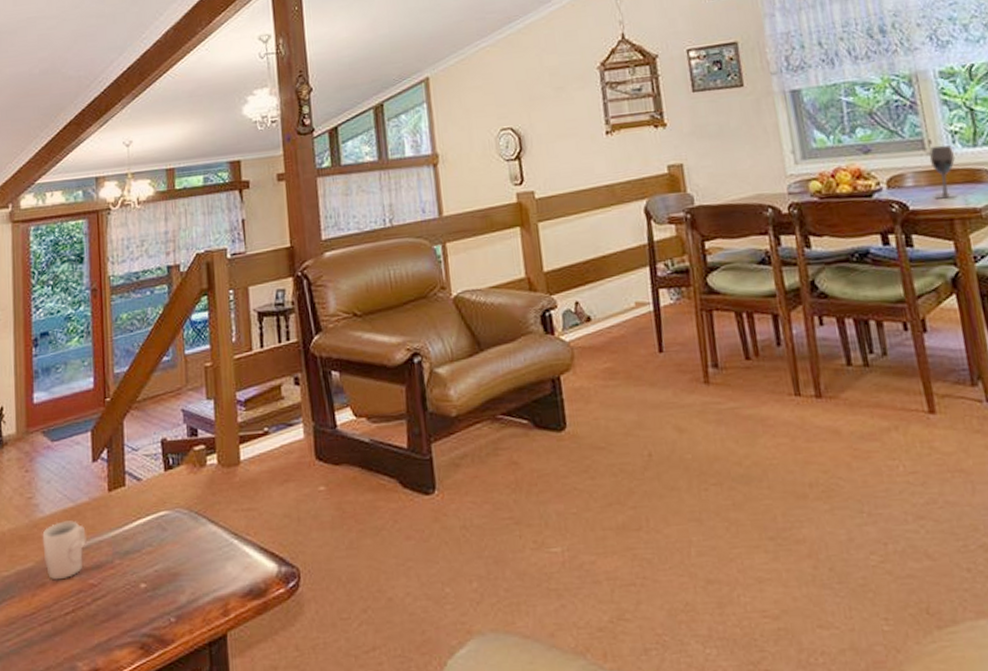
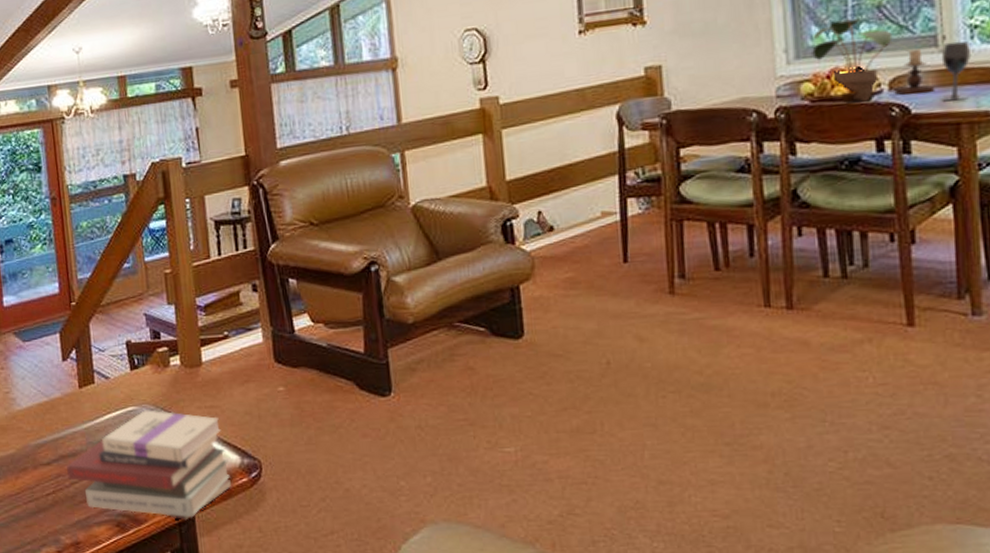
mug: present [42,520,86,580] -> none [21,413,62,465]
books: none [88,514,267,640] -> present [66,409,231,521]
potted plant: none [816,123,904,201] -> present [812,18,912,104]
candlestick: none [892,151,928,193] -> present [894,48,935,95]

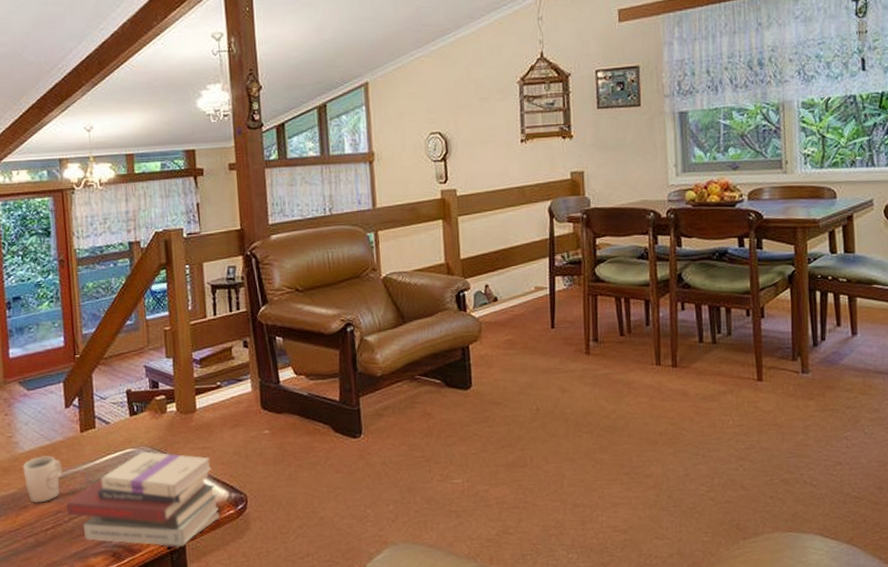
mug: none [21,413,62,465] -> present [23,455,62,503]
potted plant: present [812,18,912,104] -> none [694,143,764,210]
candlestick: present [894,48,935,95] -> none [751,169,780,204]
wine glass: present [941,41,972,102] -> none [784,165,805,211]

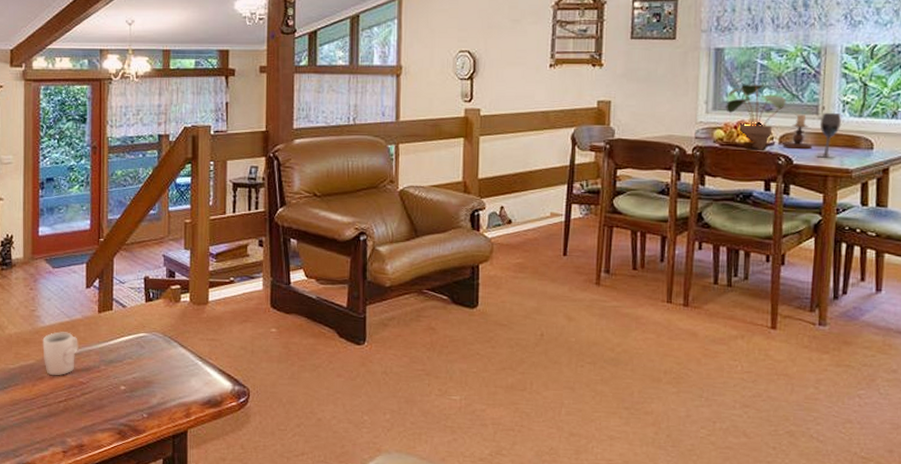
books: present [65,451,219,549] -> none [79,337,222,434]
potted plant: none [694,143,764,210] -> present [726,84,799,151]
candlestick: none [751,169,780,204] -> present [782,114,813,150]
wine glass: none [784,165,805,211] -> present [816,112,842,158]

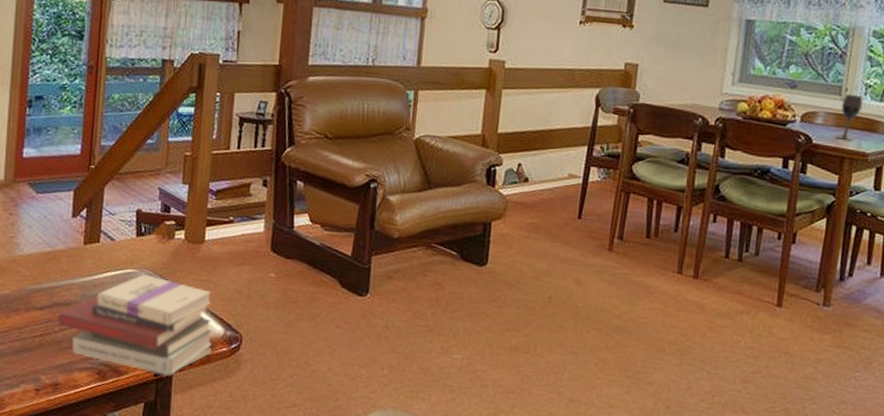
mug: present [42,332,78,376] -> none [19,262,60,309]
books: none [79,337,222,434] -> present [57,274,213,378]
potted plant: present [726,84,799,151] -> none [751,58,822,128]
candlestick: present [782,114,813,150] -> none [803,93,833,131]

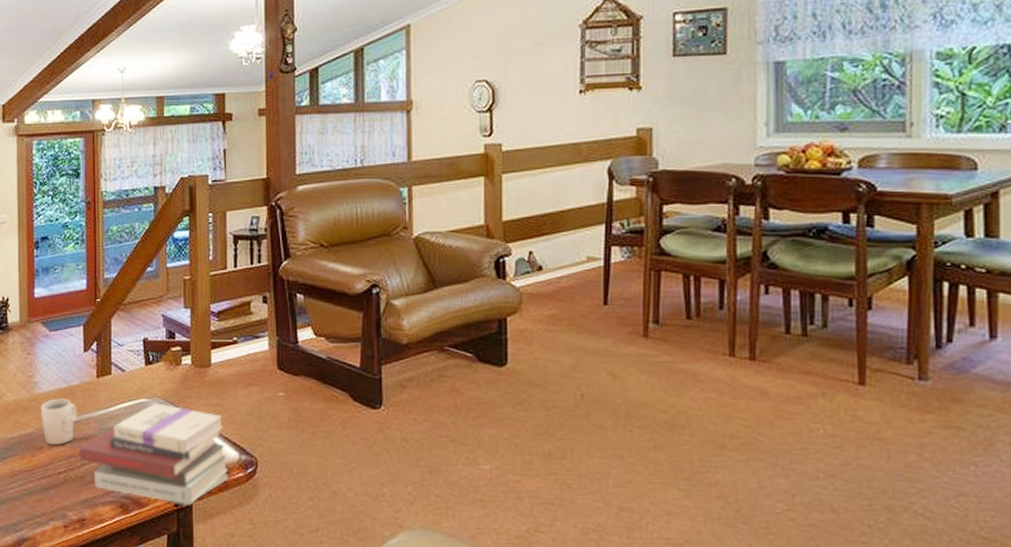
mug: none [19,262,60,309] -> present [41,398,77,446]
wine glass: present [835,93,864,141] -> none [905,128,936,183]

